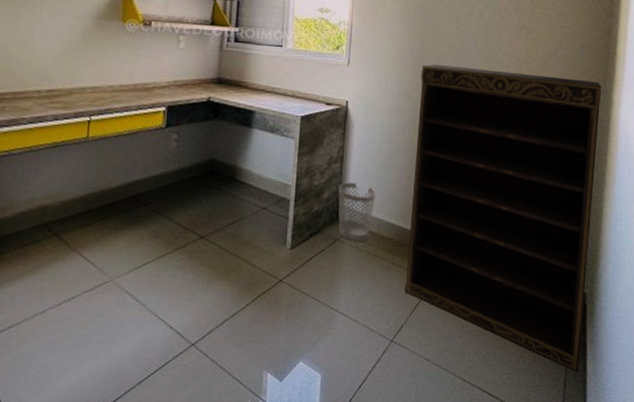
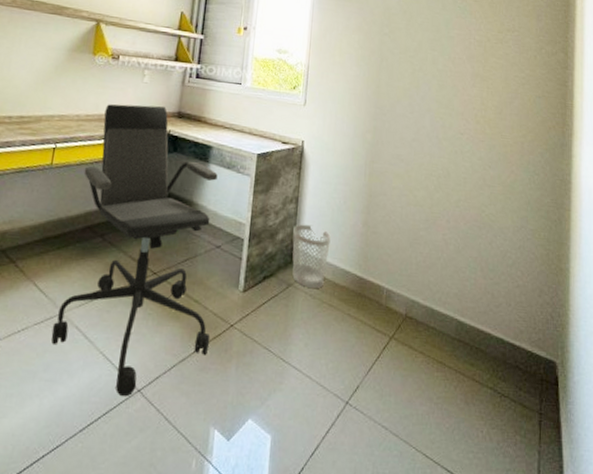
office chair: none [102,72,261,351] -> present [51,104,218,397]
bookshelf: present [404,64,601,372] -> none [360,108,560,457]

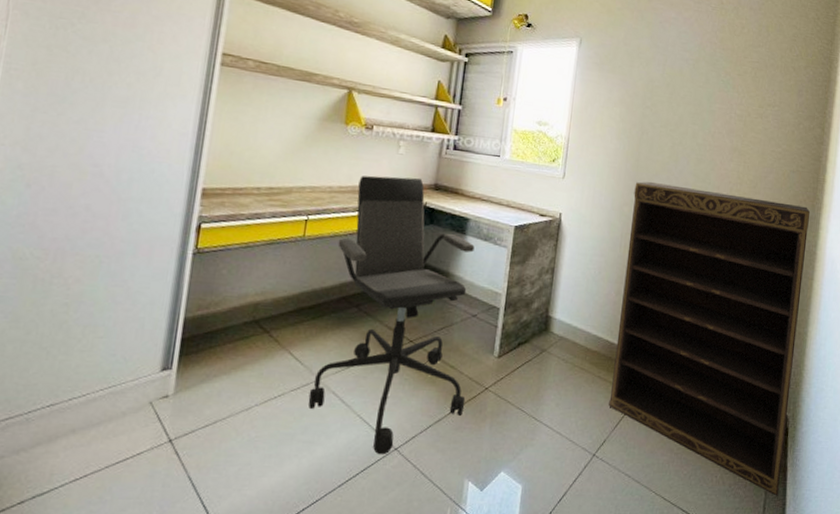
wastebasket: present [292,224,331,288] -> none [546,293,585,353]
bookshelf: none [360,108,560,457] -> present [609,181,810,496]

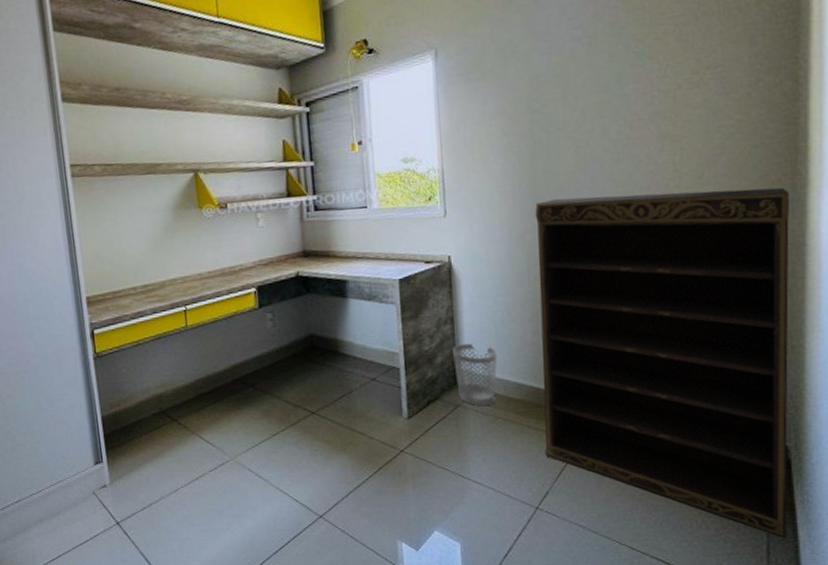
office chair: present [308,175,475,455] -> none [219,247,382,523]
wastebasket: none [546,293,585,353] -> present [453,343,498,406]

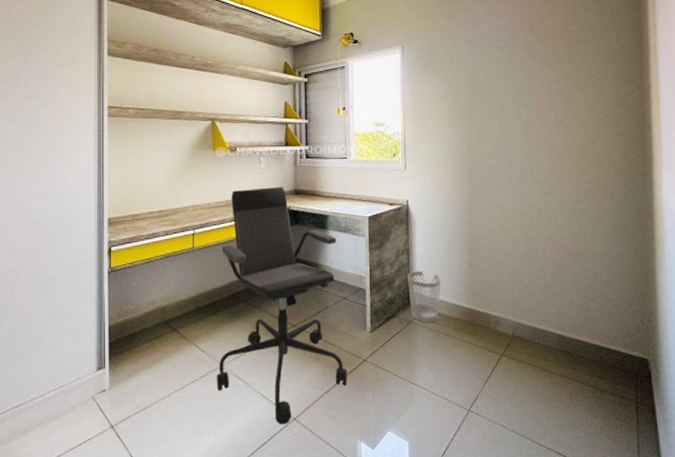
office chair: none [219,247,382,523] -> present [216,186,348,425]
bookshelf: present [535,187,789,538] -> none [470,161,650,435]

